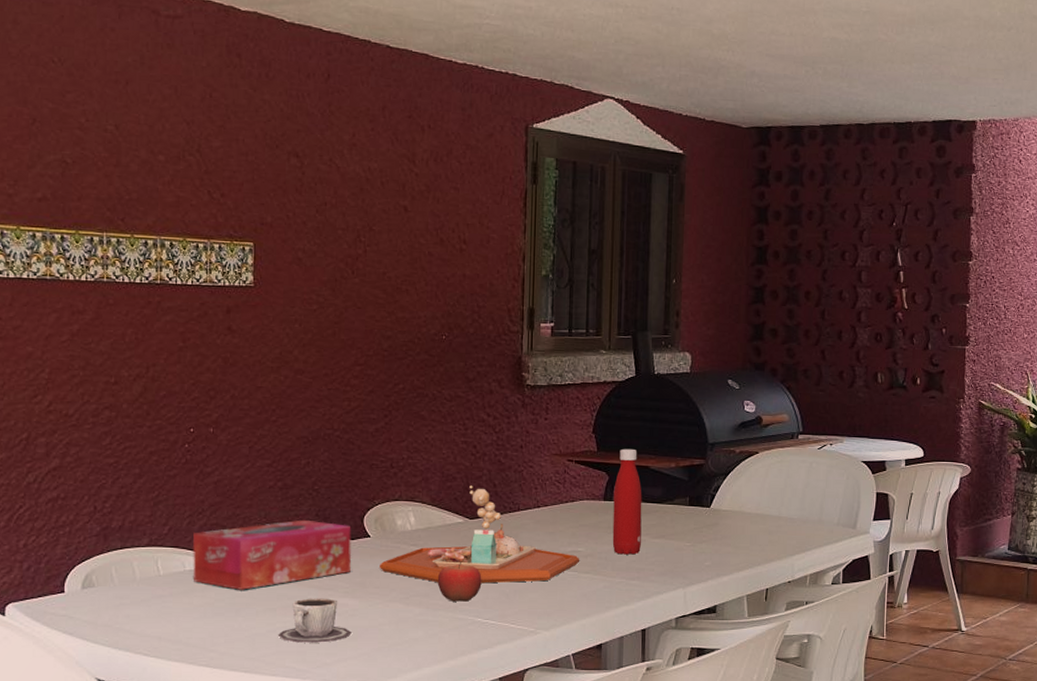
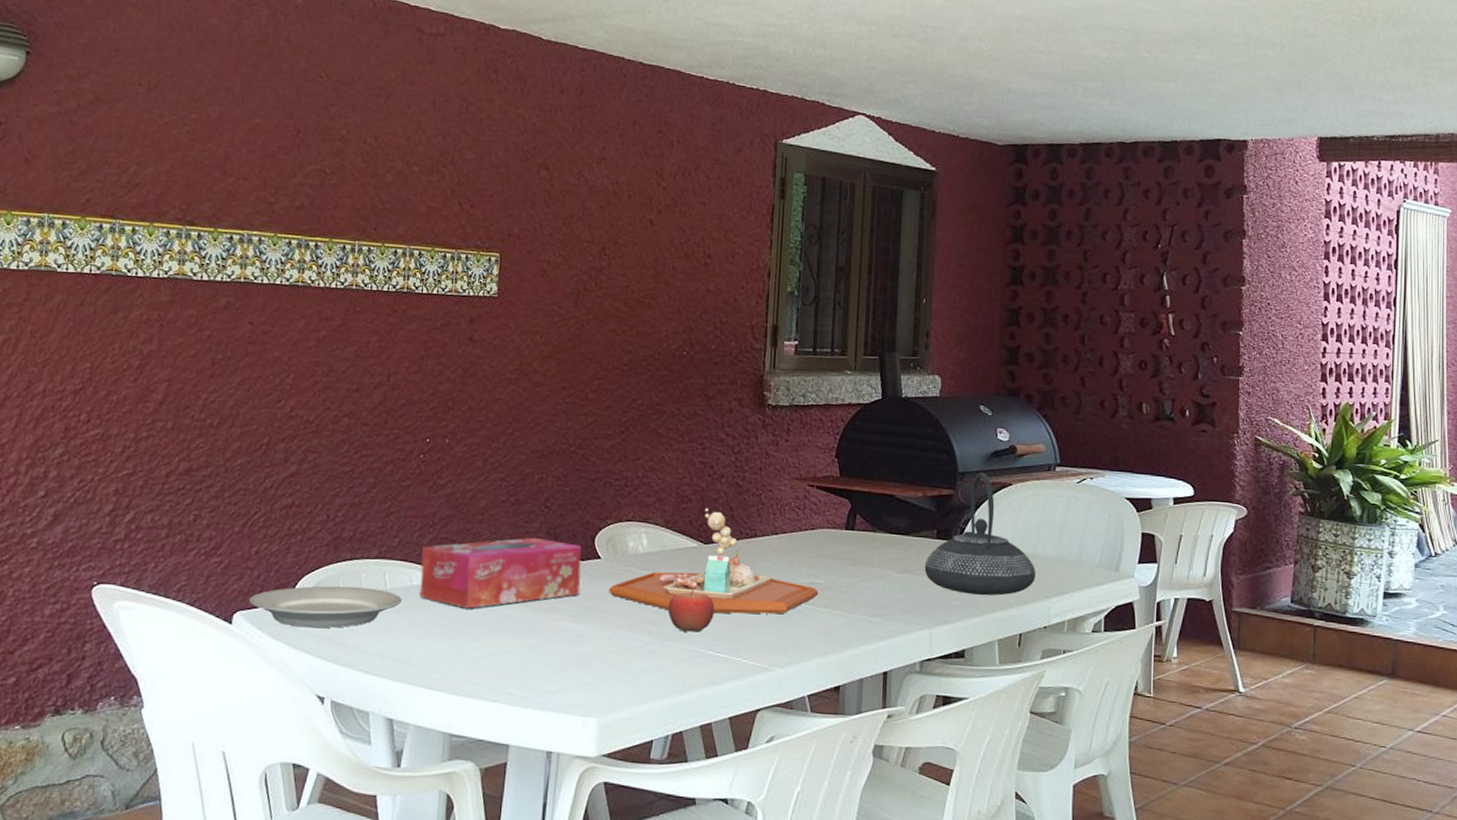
plate: none [21,575,175,615] -> present [249,586,402,628]
cup: present [277,598,352,643] -> none [501,620,577,669]
bottle: present [612,448,642,555] -> none [853,475,887,590]
teapot: none [678,442,780,555] -> present [924,472,1035,596]

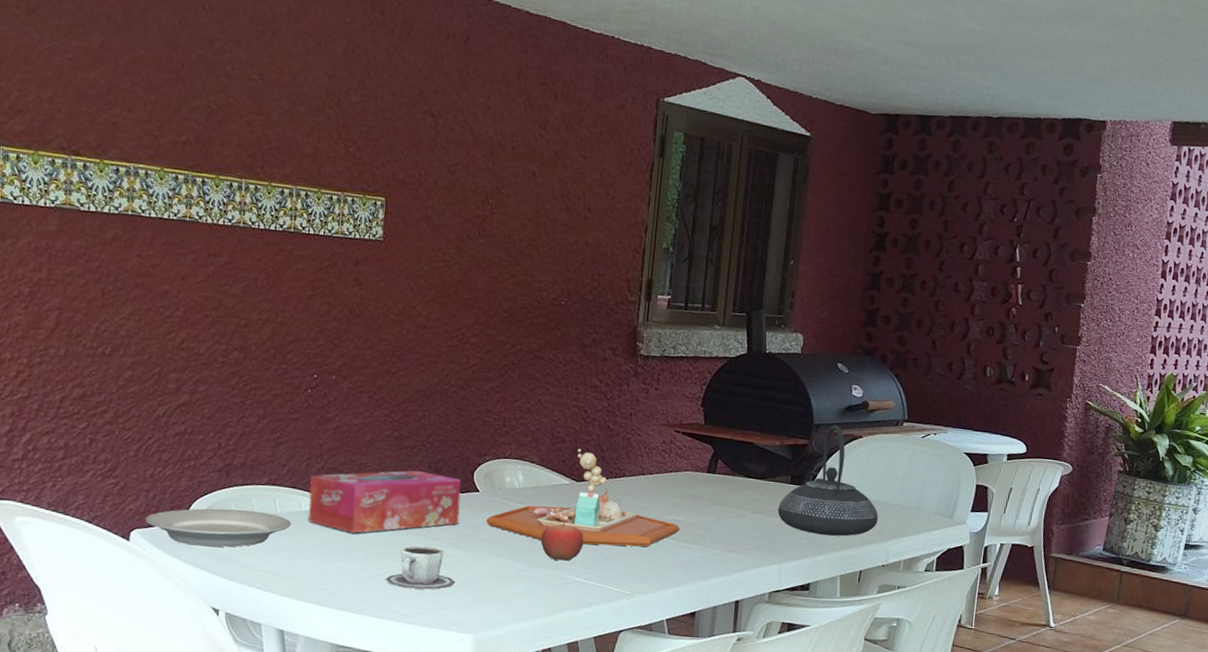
cup: none [501,620,577,669] -> present [385,546,456,590]

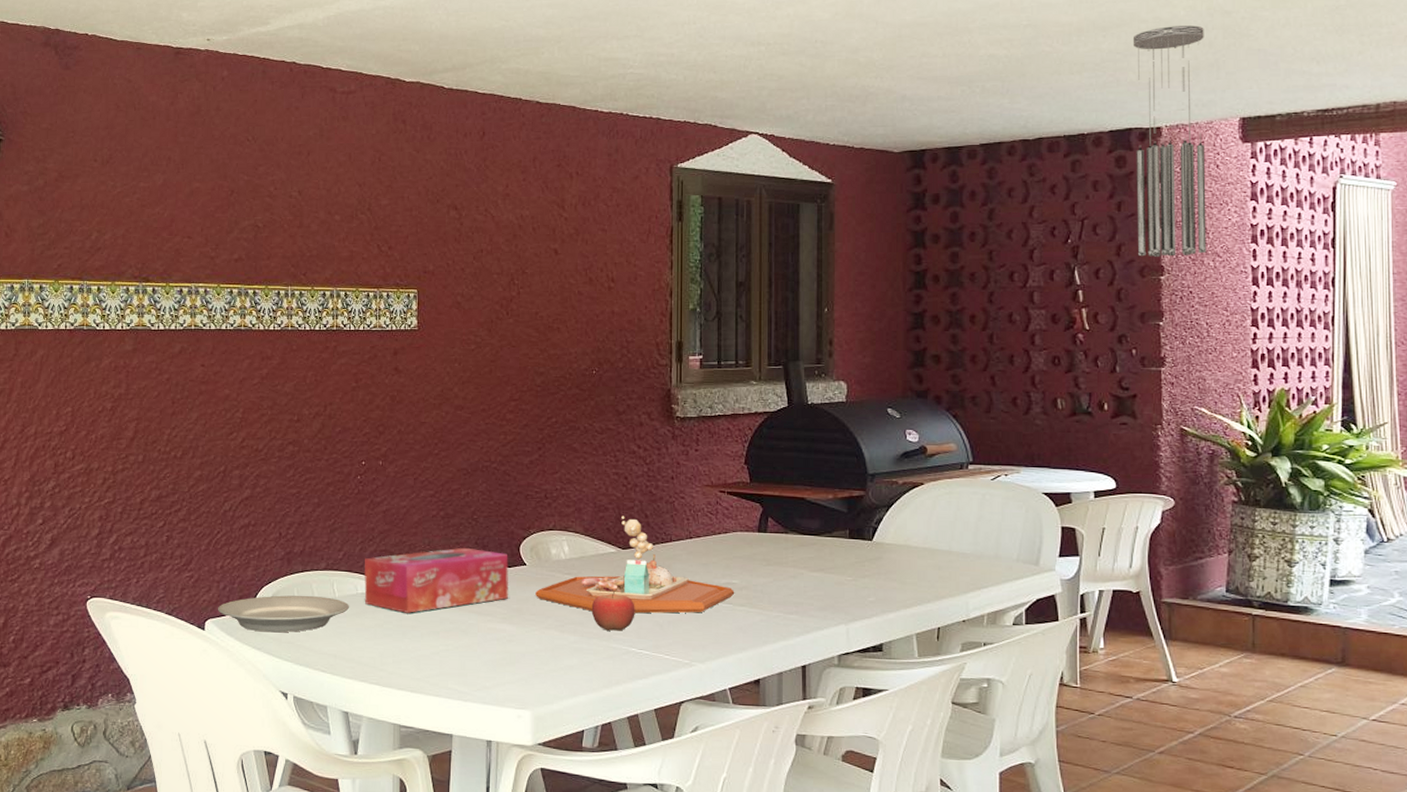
cup: present [385,546,456,590] -> none [440,623,510,667]
teapot: present [777,425,878,536] -> none [838,473,951,591]
wind chime: none [1072,24,1154,245] -> present [1132,25,1207,257]

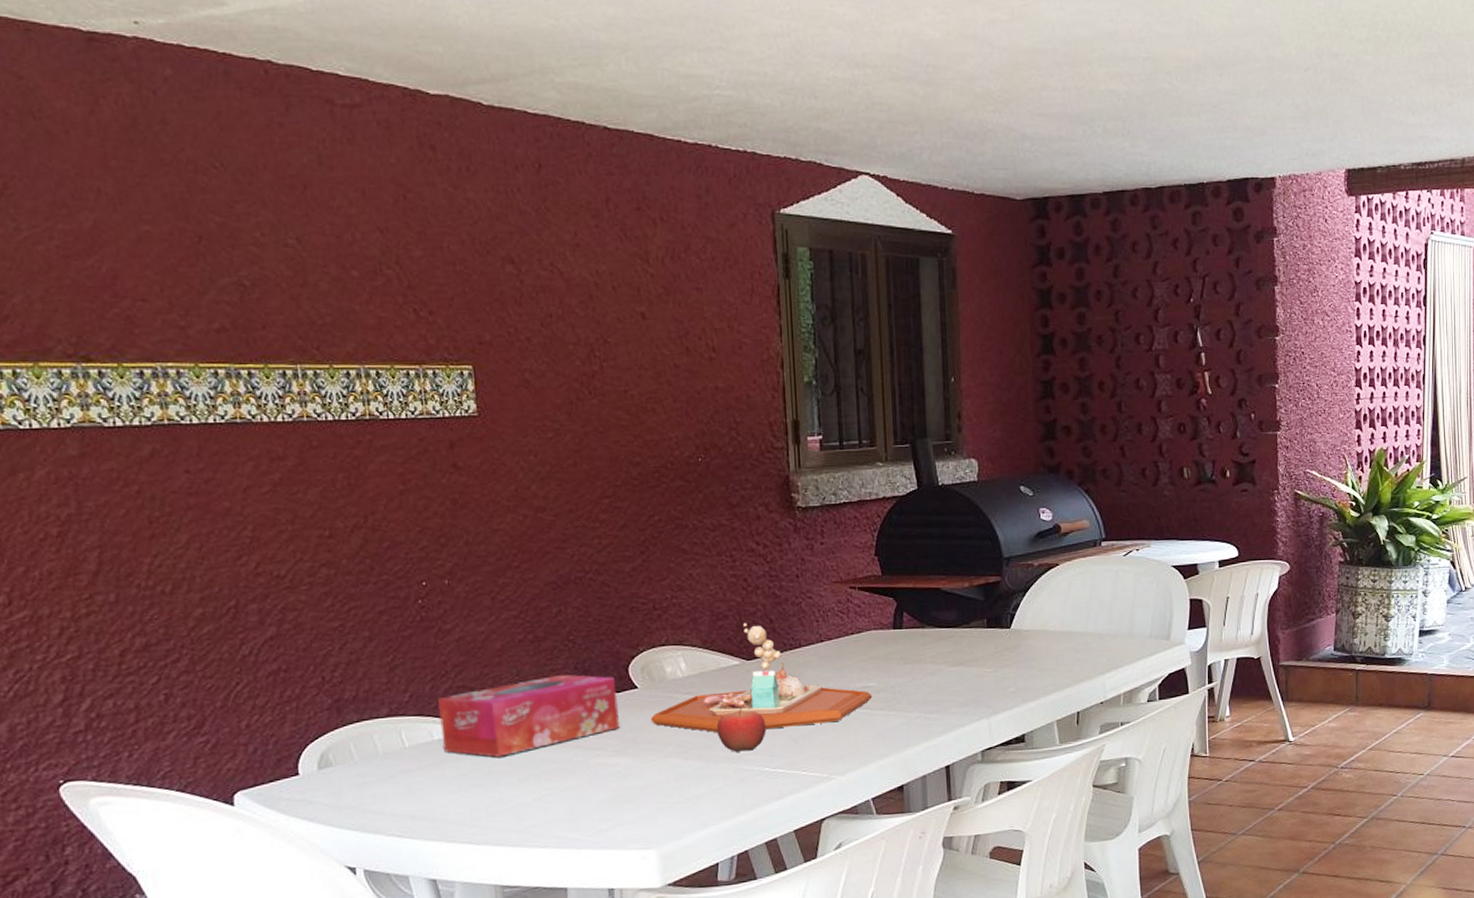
plate: present [218,595,349,633] -> none [249,748,424,800]
wind chime: present [1132,25,1207,257] -> none [1248,67,1317,316]

